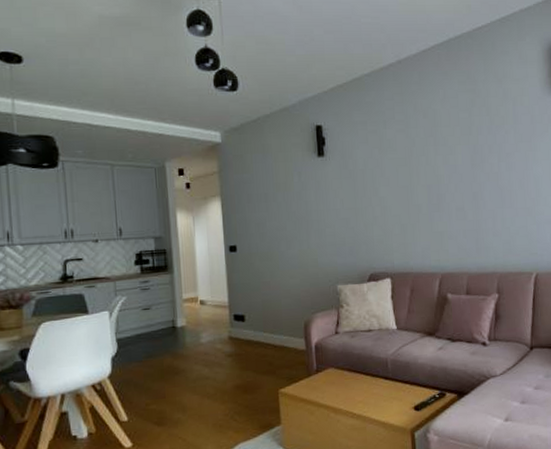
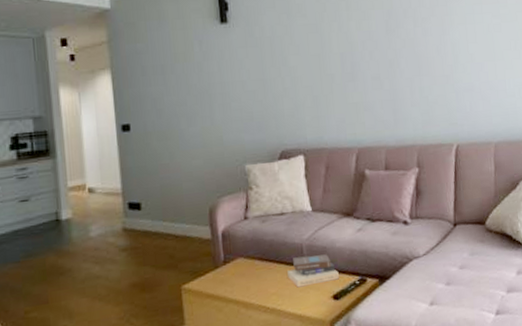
books: none [372,369,420,398] -> present [287,254,339,288]

